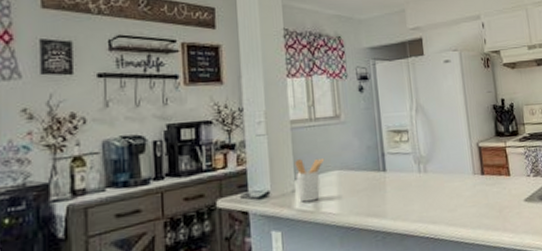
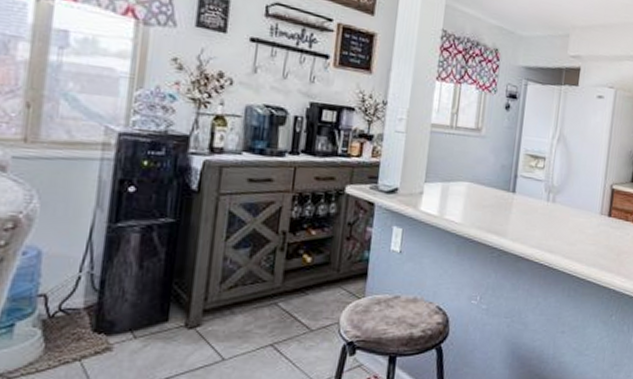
utensil holder: present [295,158,325,202] -> none [425,162,458,207]

